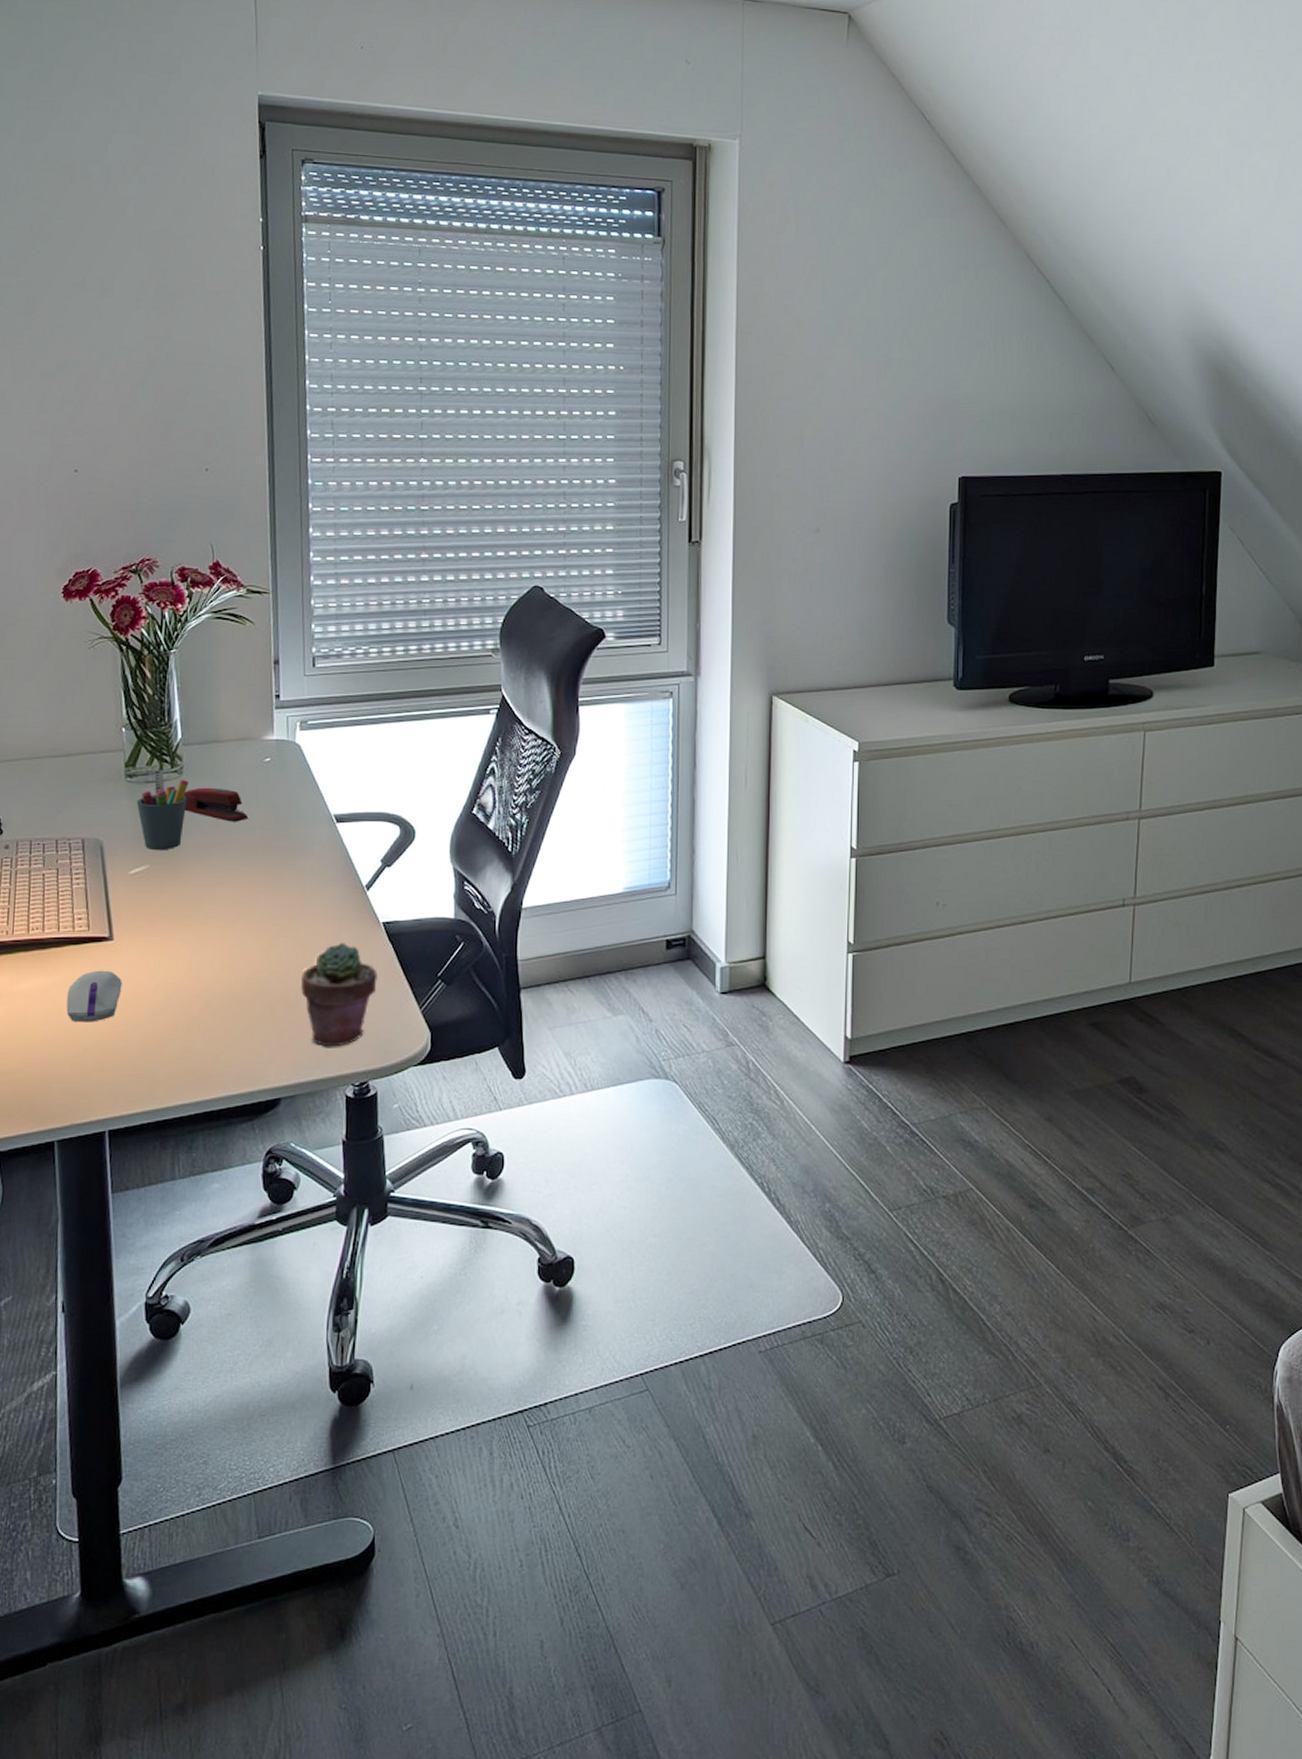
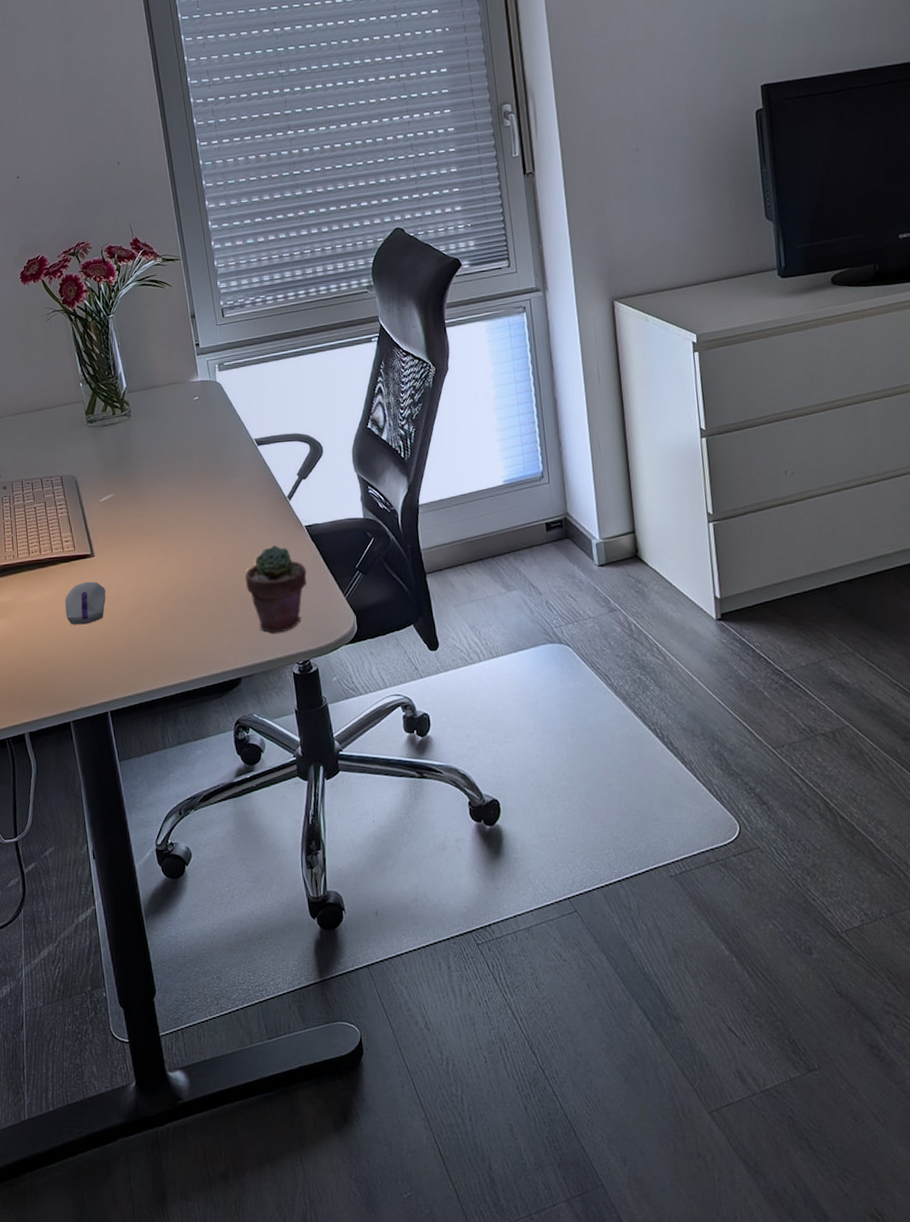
pen holder: present [136,769,189,851] -> none [98,414,137,481]
stapler: present [184,787,248,822] -> none [134,425,186,453]

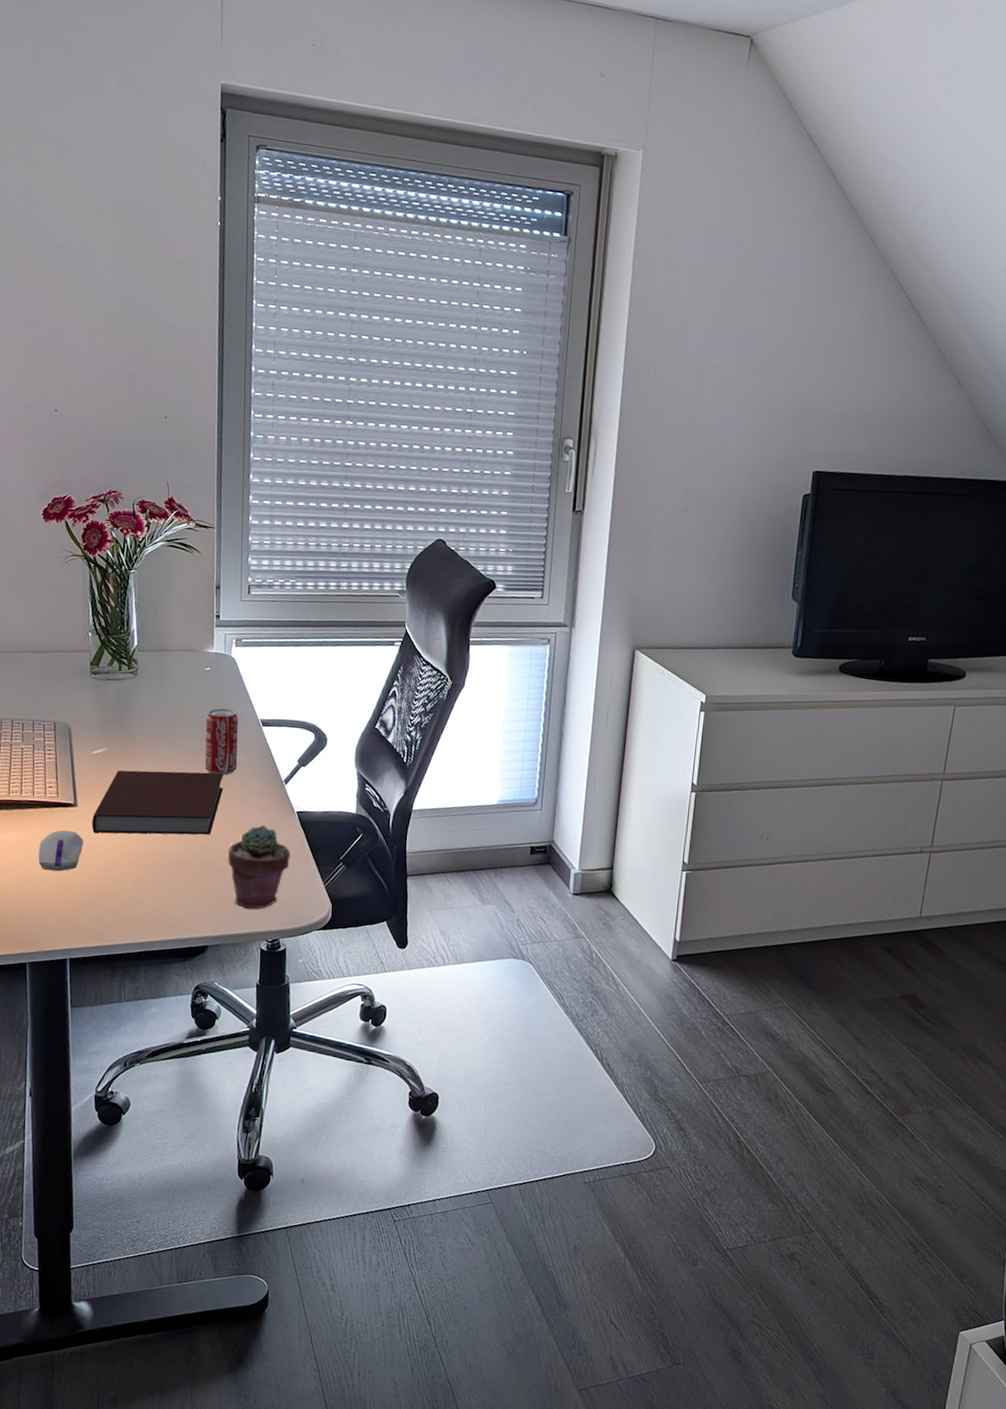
notebook: none [110,499,231,580] -> present [91,770,224,835]
beverage can: none [202,434,240,502] -> present [205,708,239,775]

